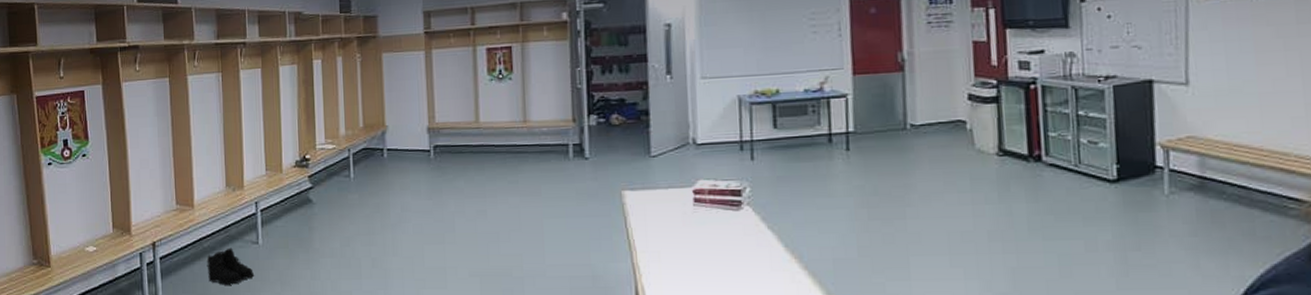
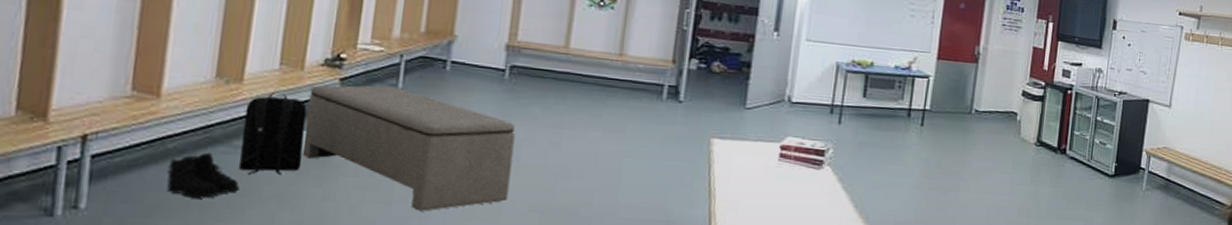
backpack: none [249,191,292,263] -> present [239,90,308,175]
bench: none [289,177,450,283] -> present [301,85,515,212]

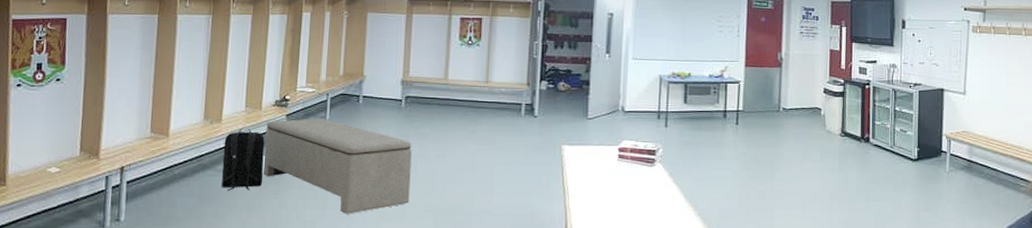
boots: present [166,152,240,198] -> none [175,175,223,210]

